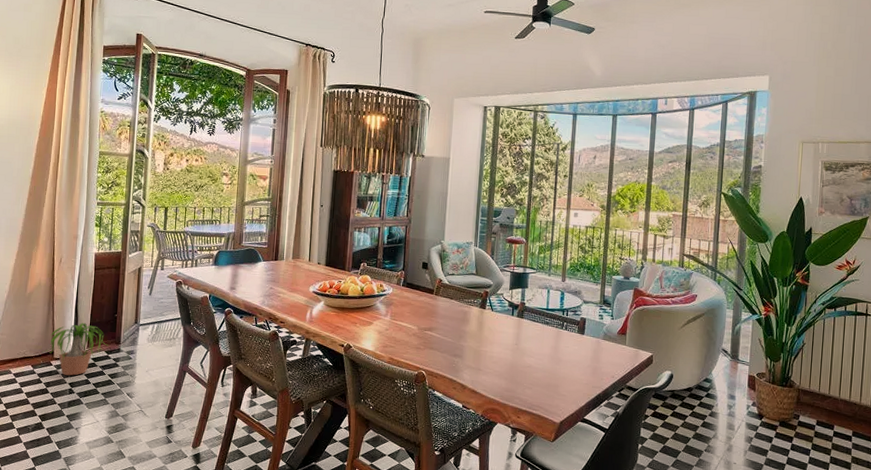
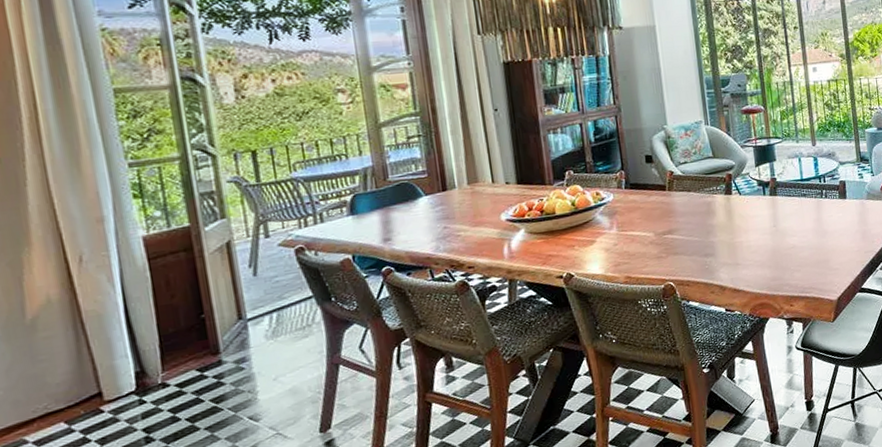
potted plant: present [45,323,109,376] -> none [84,338,201,421]

